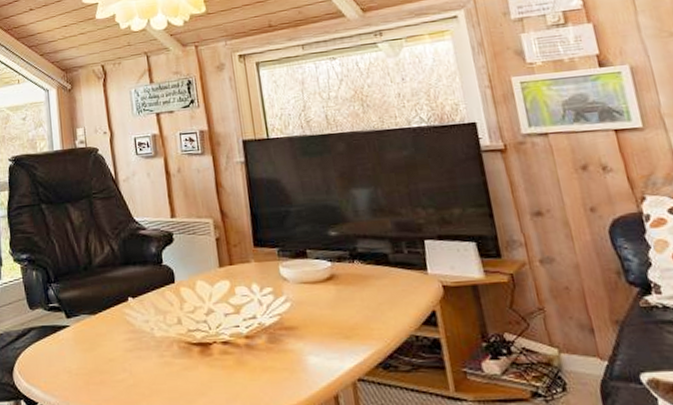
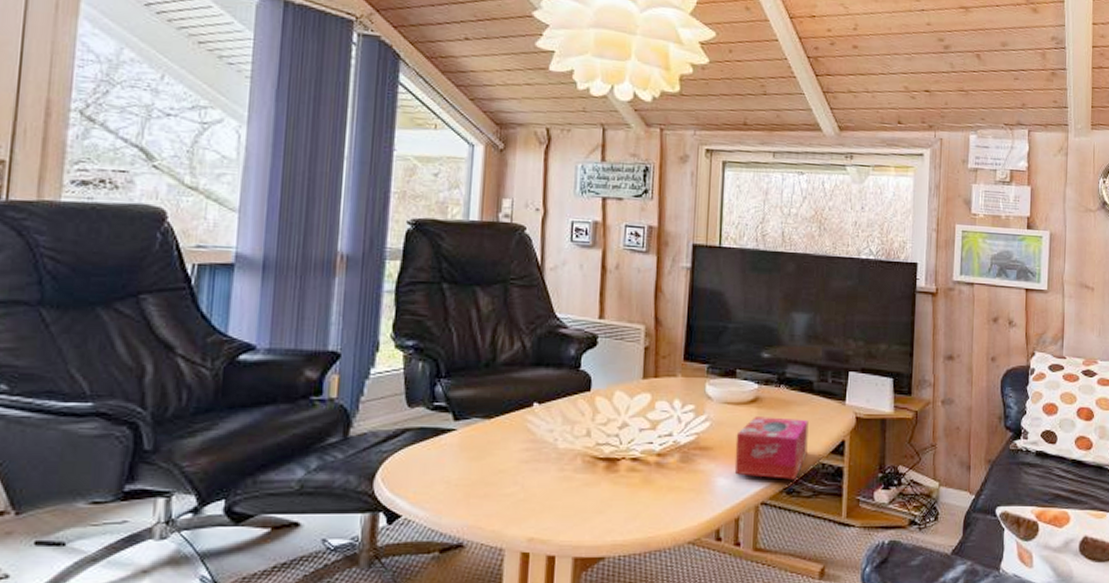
tissue box: none [318,292,397,354] -> present [734,417,809,480]

